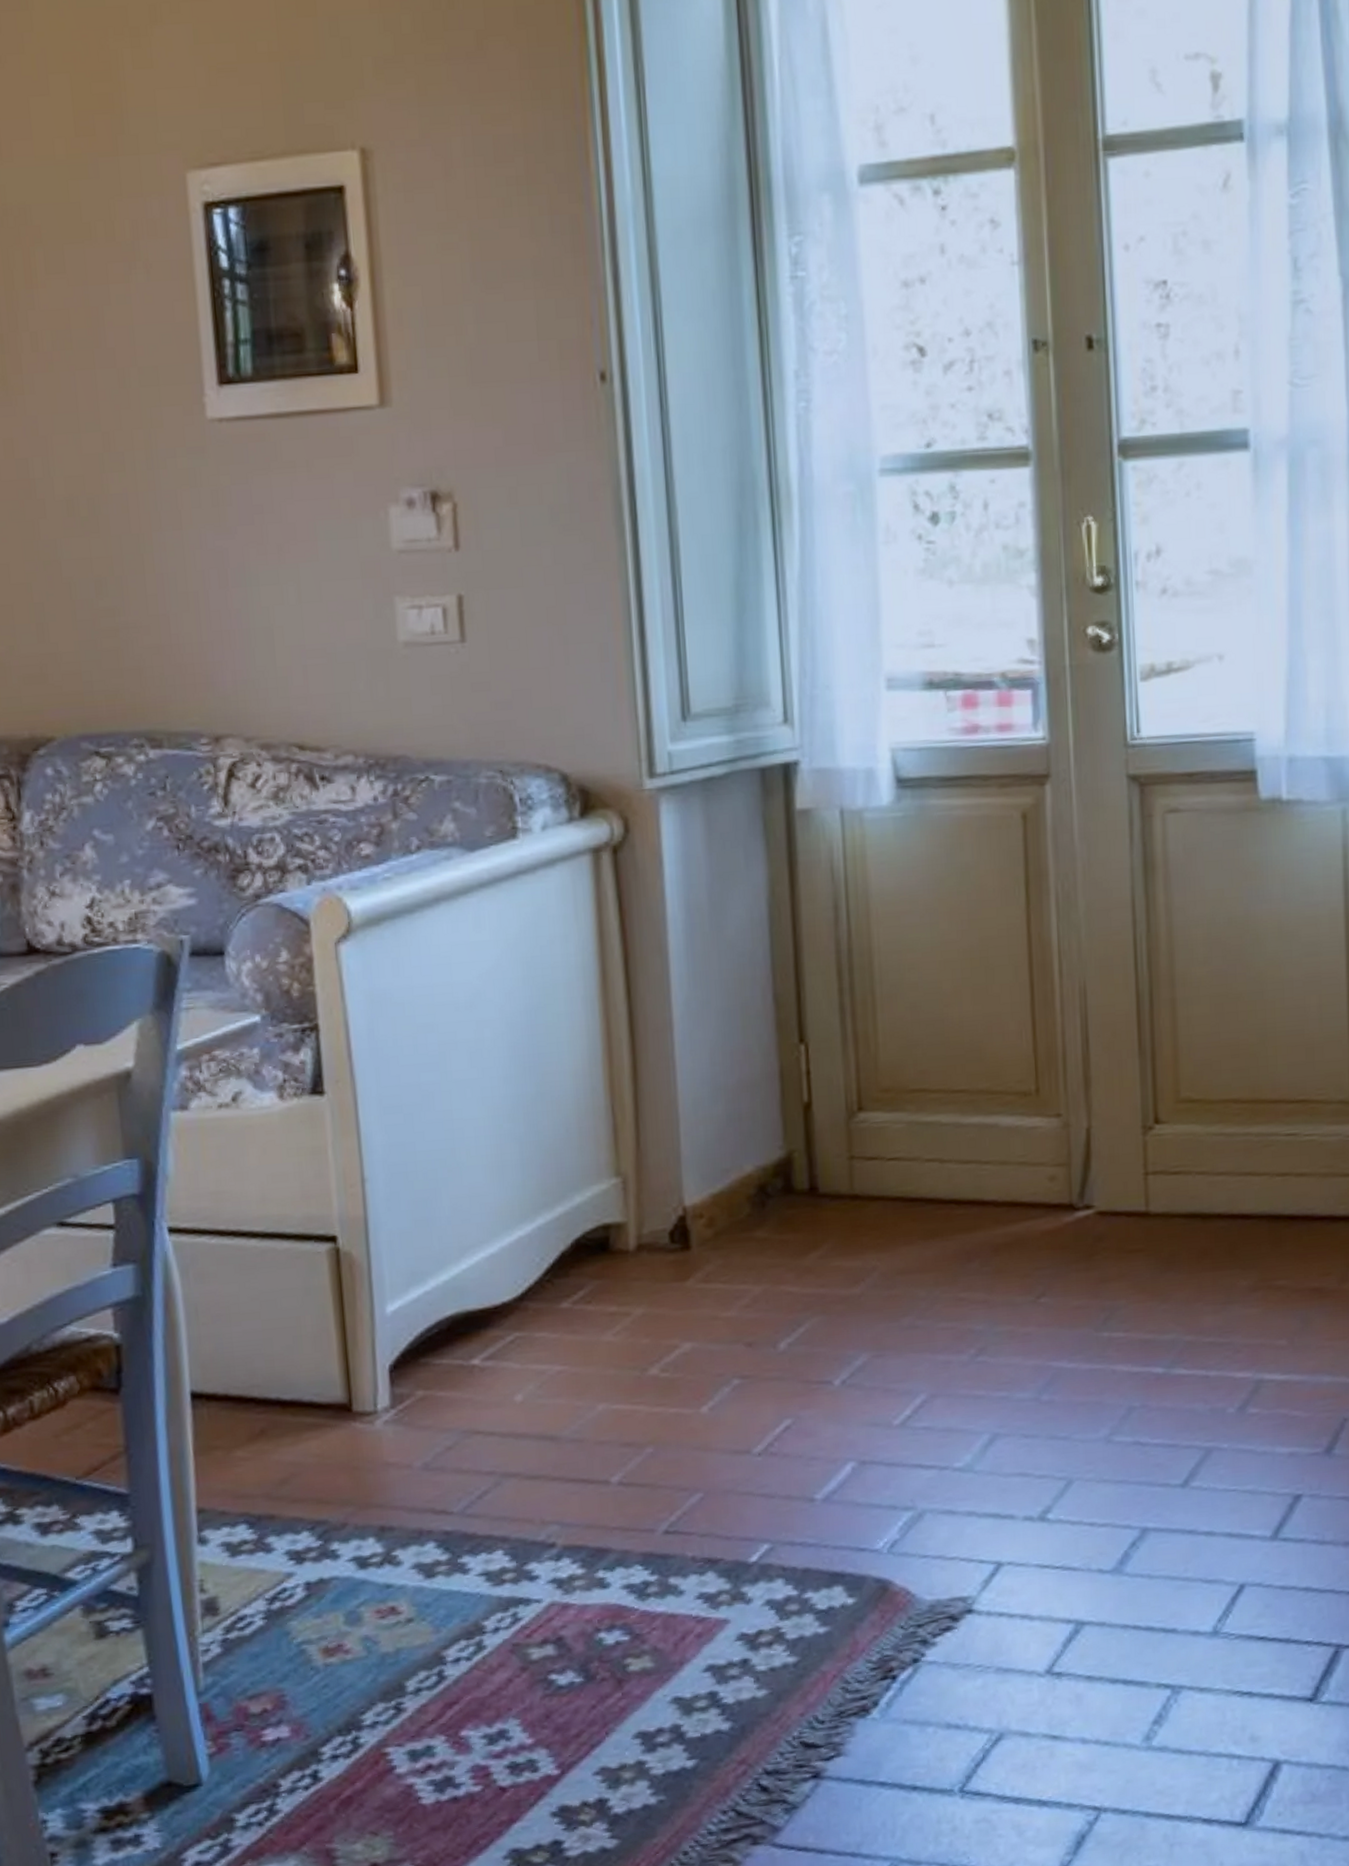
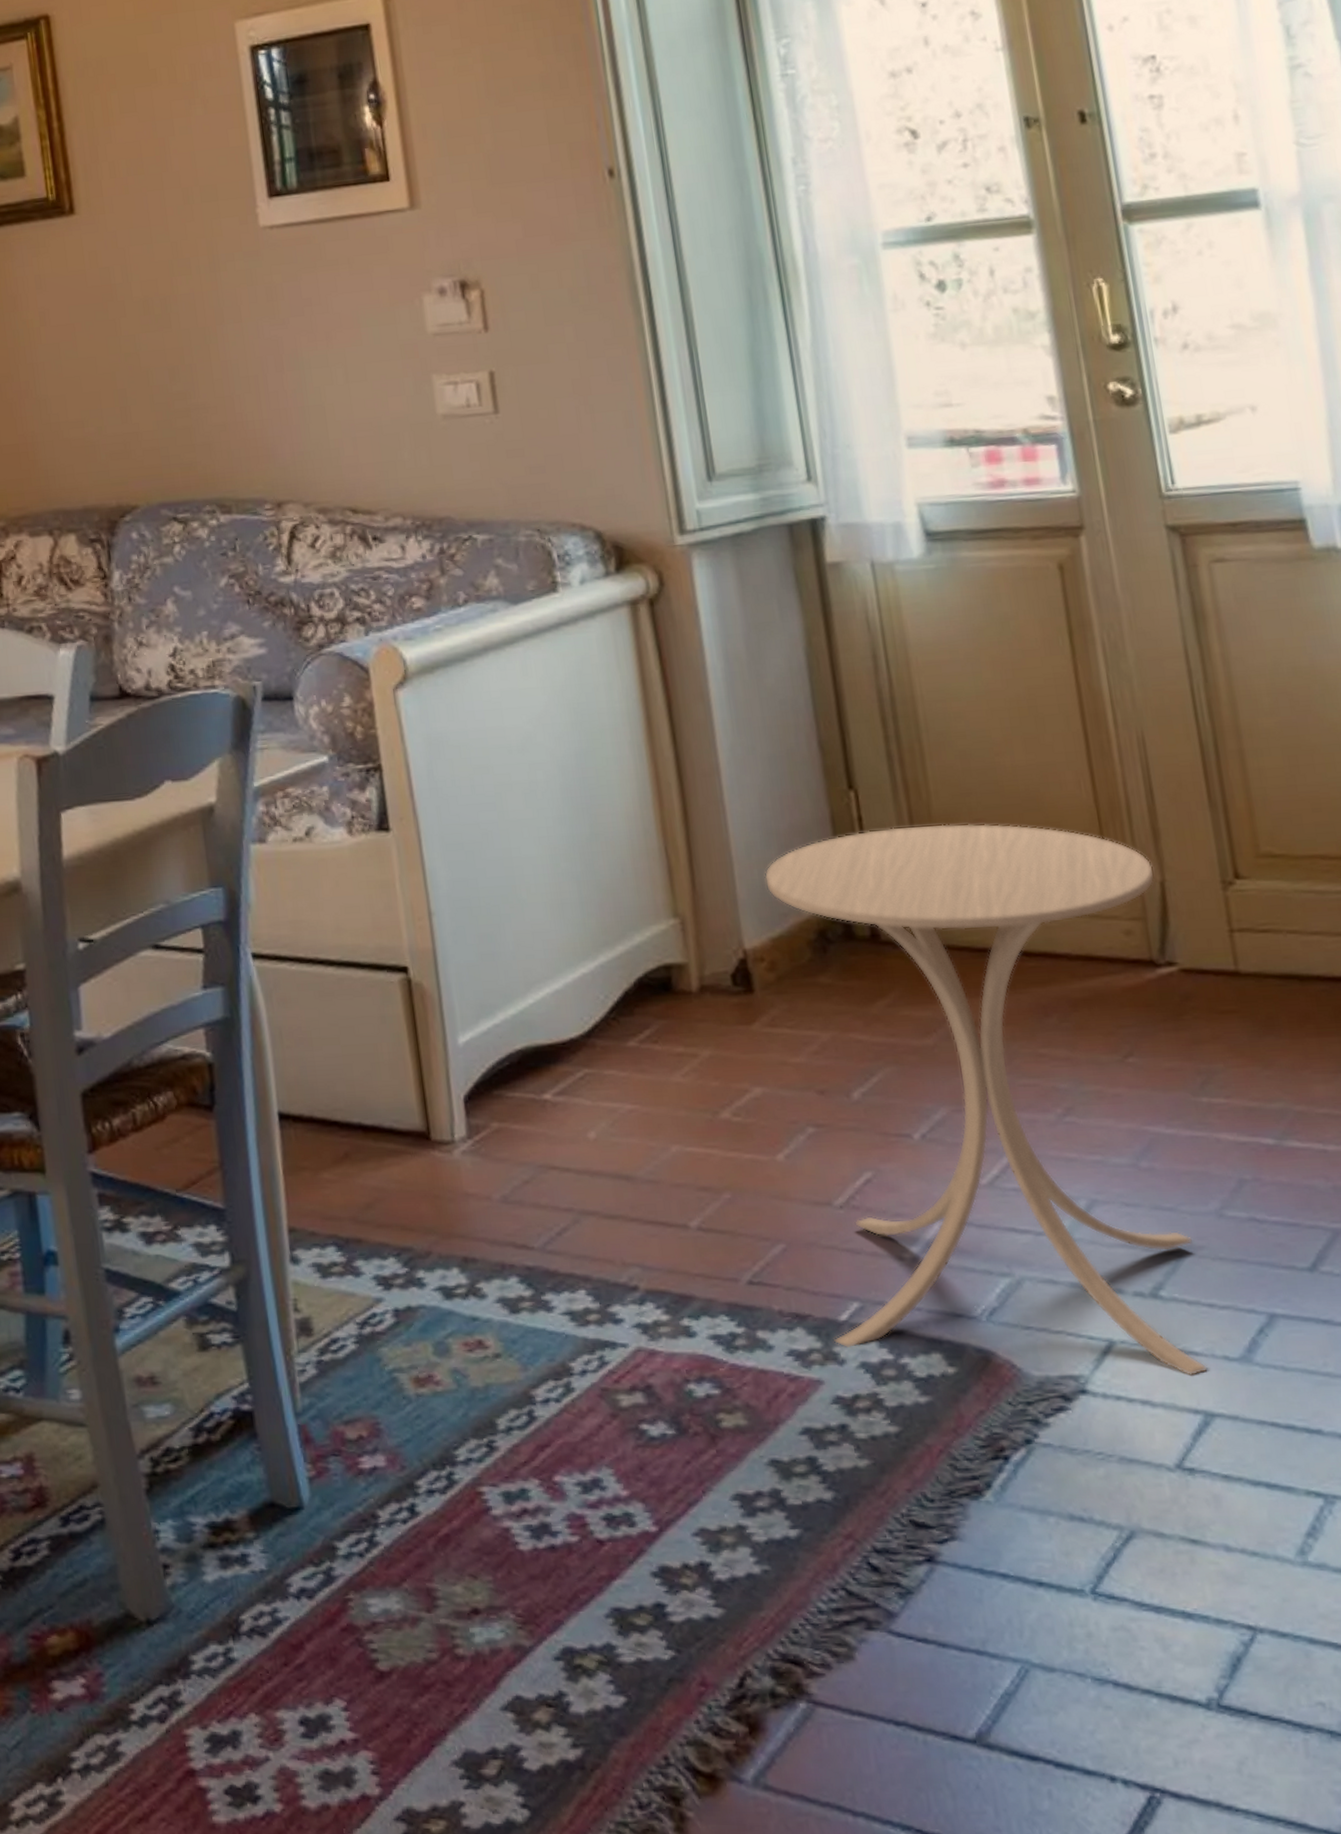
side table: none [709,1074,1083,1590] -> present [764,823,1208,1377]

